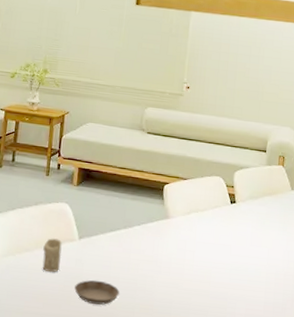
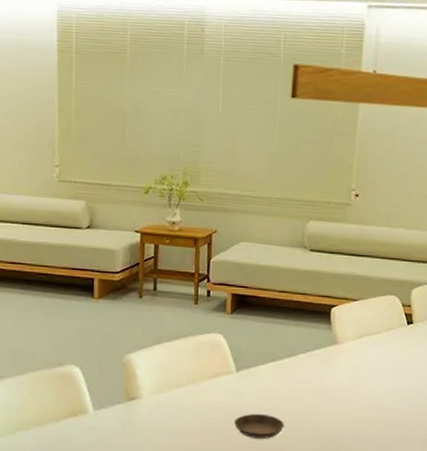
candle: present [42,238,62,273] -> none [196,372,218,409]

